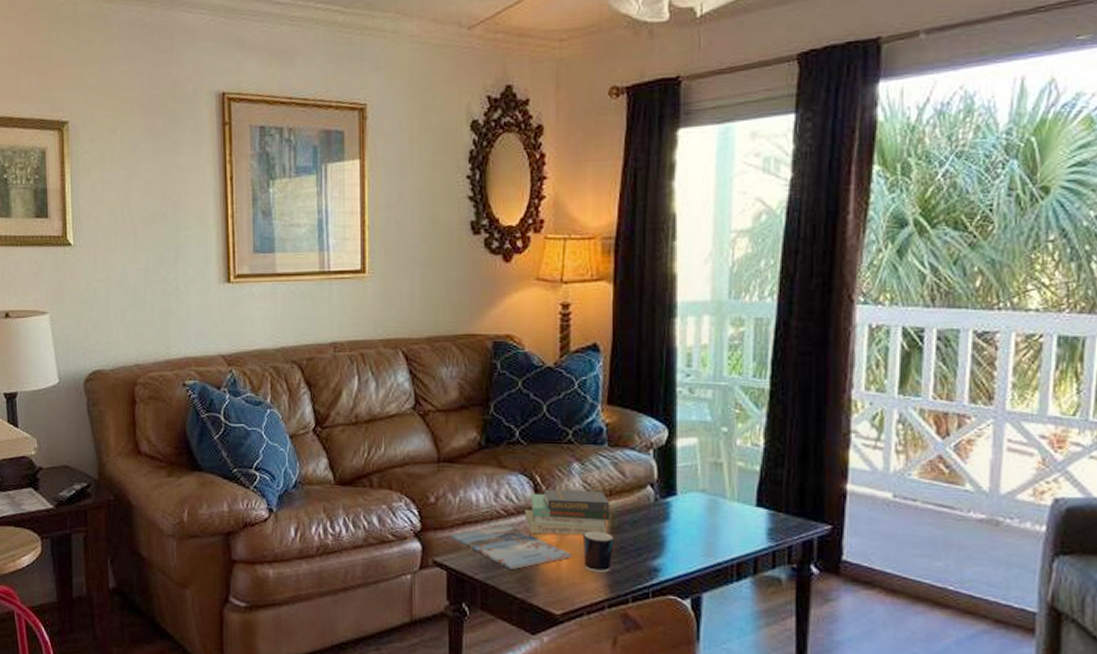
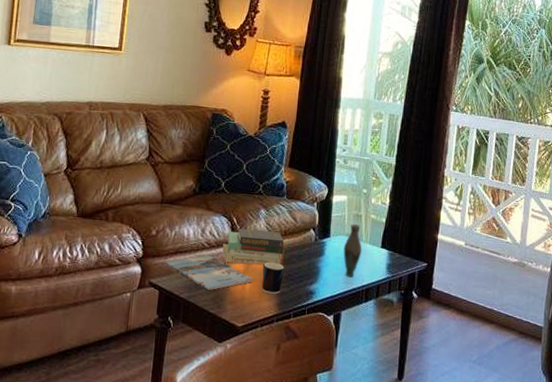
vase: none [698,476,727,548] -> present [343,224,362,277]

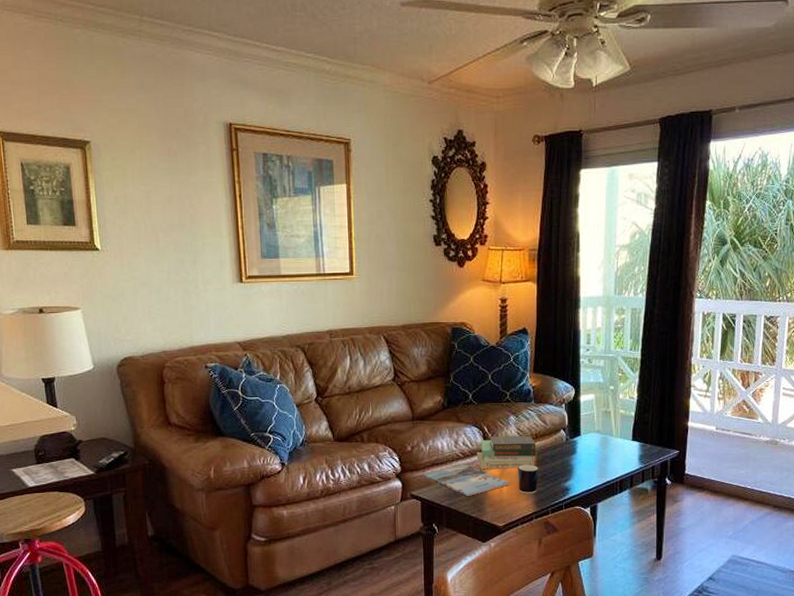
vase: present [343,224,362,277] -> none [595,421,614,471]

